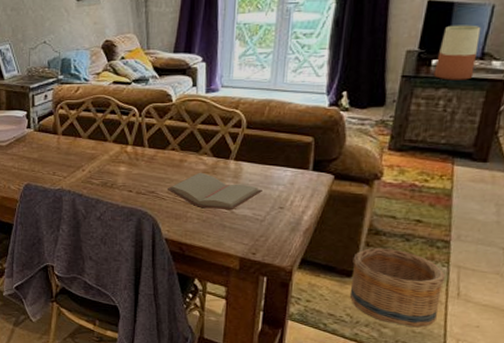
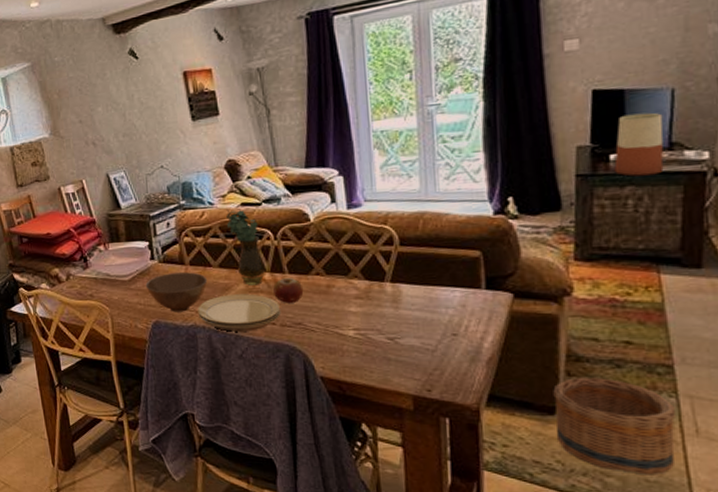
bowl: none [21,141,77,177] -> present [145,272,208,312]
plate: none [65,163,138,197] -> present [198,294,282,332]
vase: none [99,86,129,156] -> present [226,208,266,286]
fruit: none [134,151,160,174] -> present [273,277,304,303]
paperback book: present [166,172,262,211] -> none [315,298,429,341]

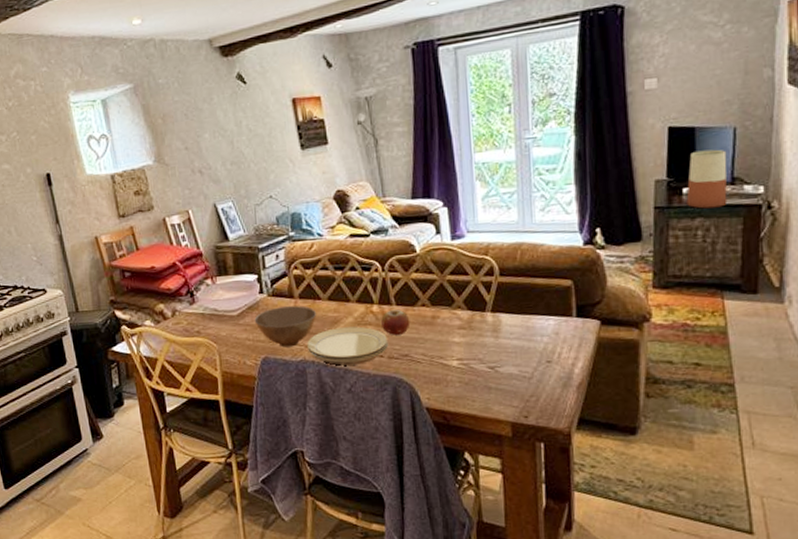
vase: present [226,208,266,286] -> none [335,240,374,318]
basket: present [553,376,677,475] -> none [634,397,737,487]

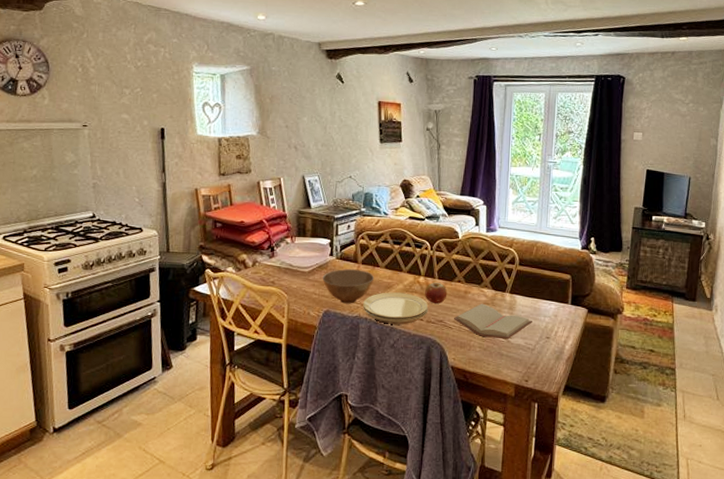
paperback book: none [421,328,526,370] -> present [453,303,532,340]
vase: present [686,149,728,209] -> none [654,190,683,234]

